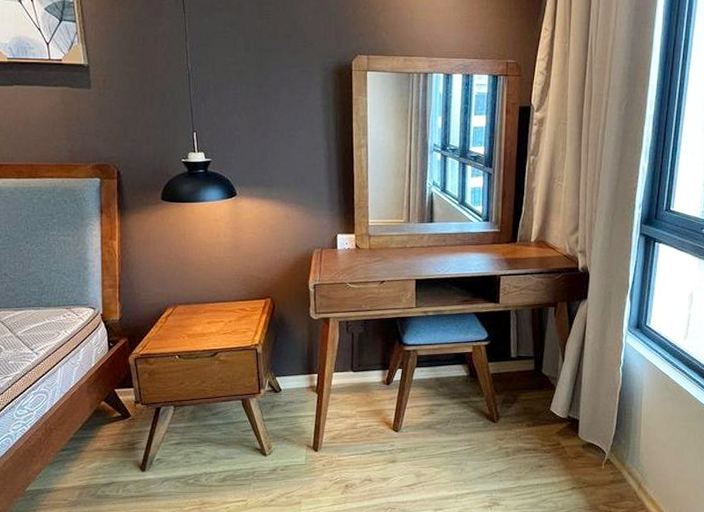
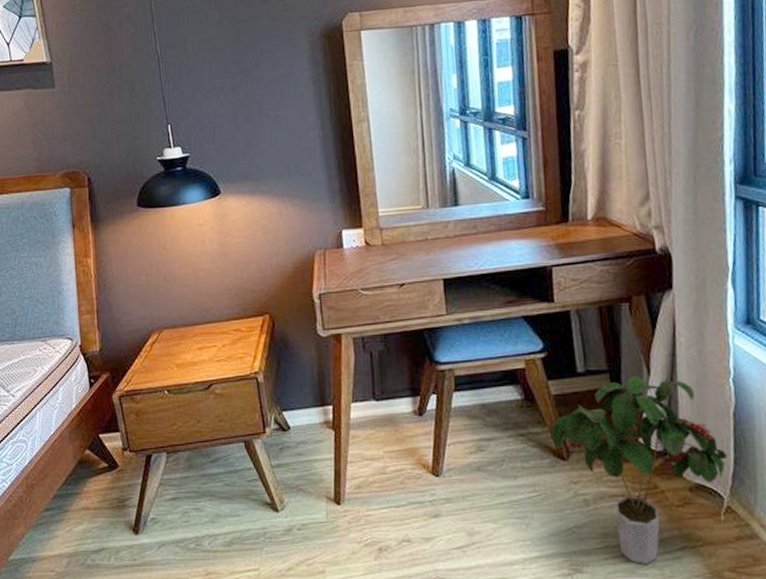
potted plant: none [486,362,611,499] -> present [550,375,727,564]

